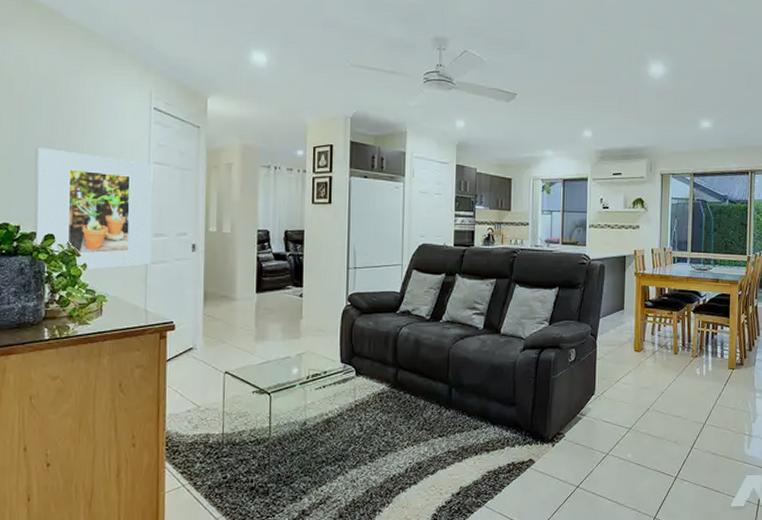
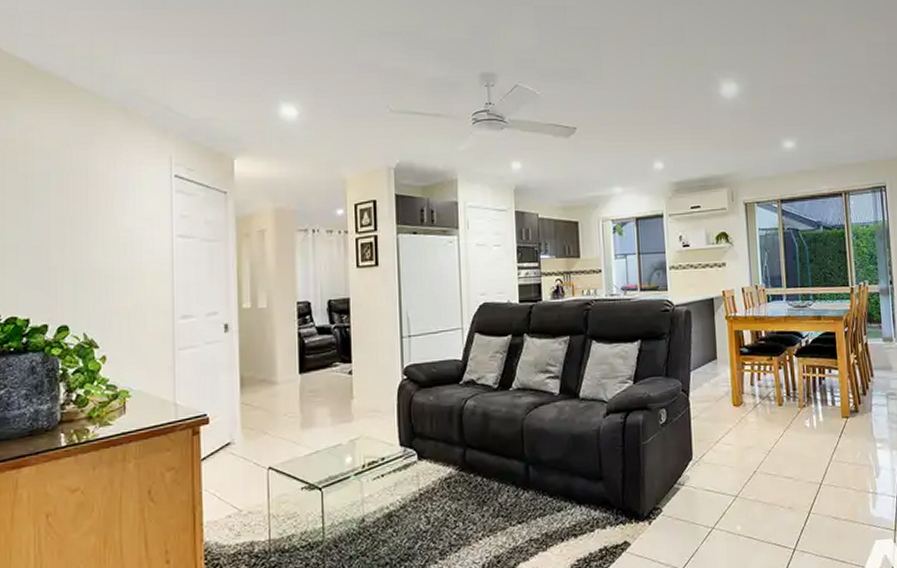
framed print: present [33,147,153,270] -> none [44,229,180,362]

